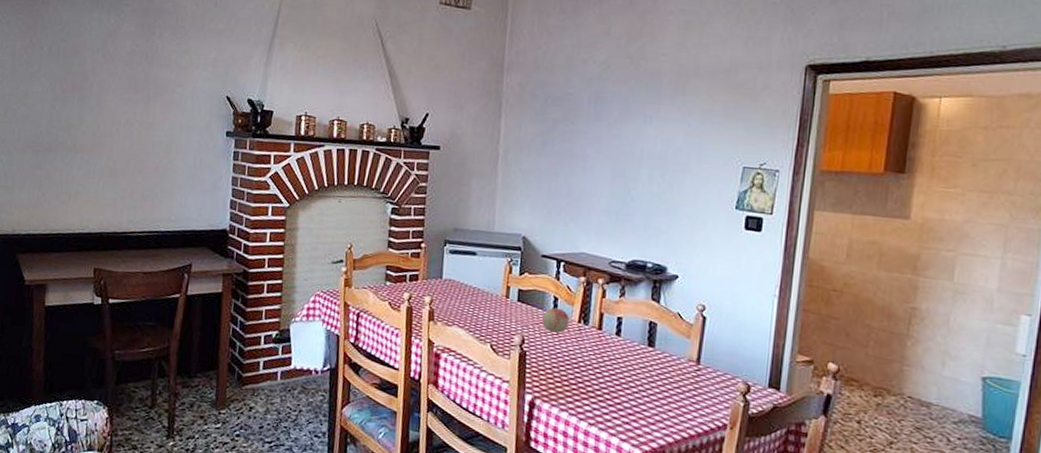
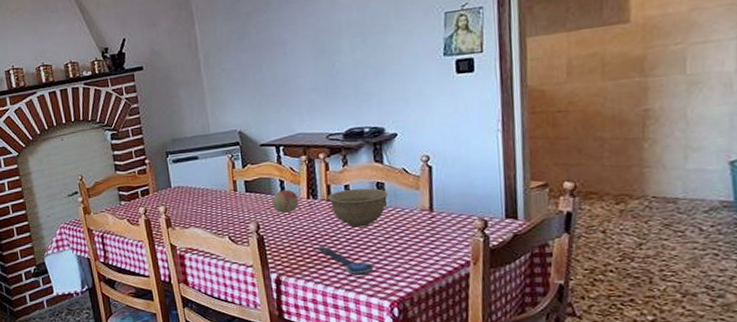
spoon: none [578,375,633,418] -> present [317,245,375,276]
bowl: none [599,321,659,365] -> present [328,188,389,228]

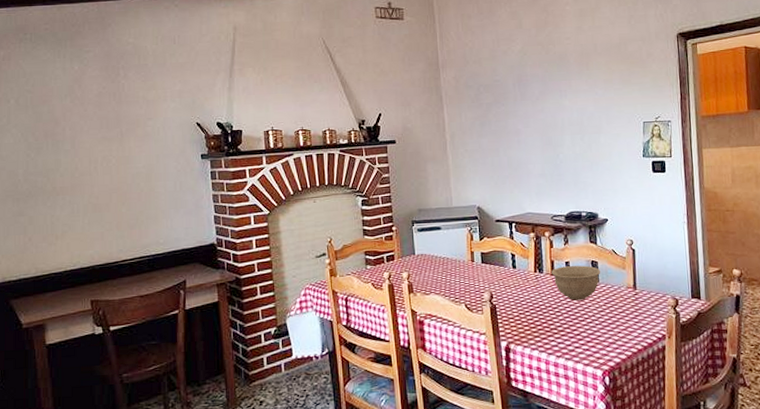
fruit: present [272,189,299,213] -> none [504,263,527,284]
spoon: present [317,245,375,276] -> none [542,316,590,346]

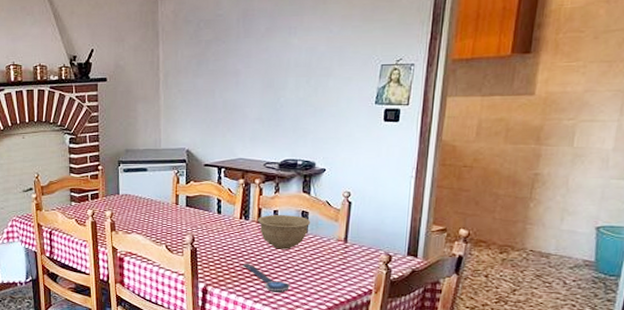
spoon: none [542,316,590,346] -> present [242,263,291,294]

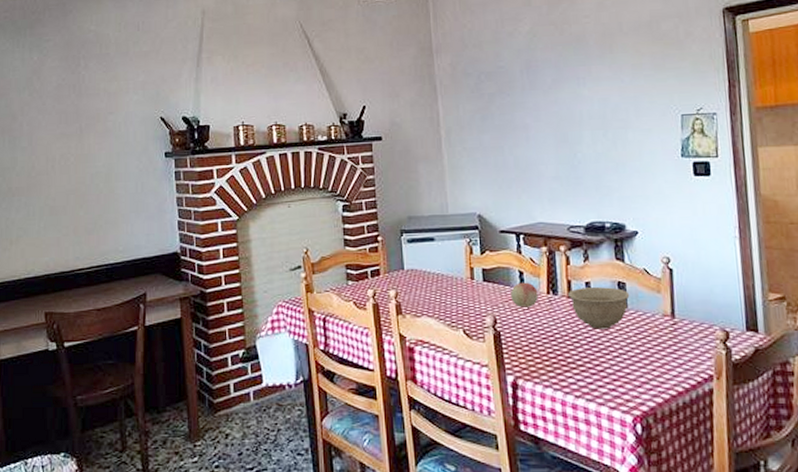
fruit: none [209,208,232,229] -> present [511,282,538,308]
spoon: present [242,263,291,294] -> none [556,347,617,385]

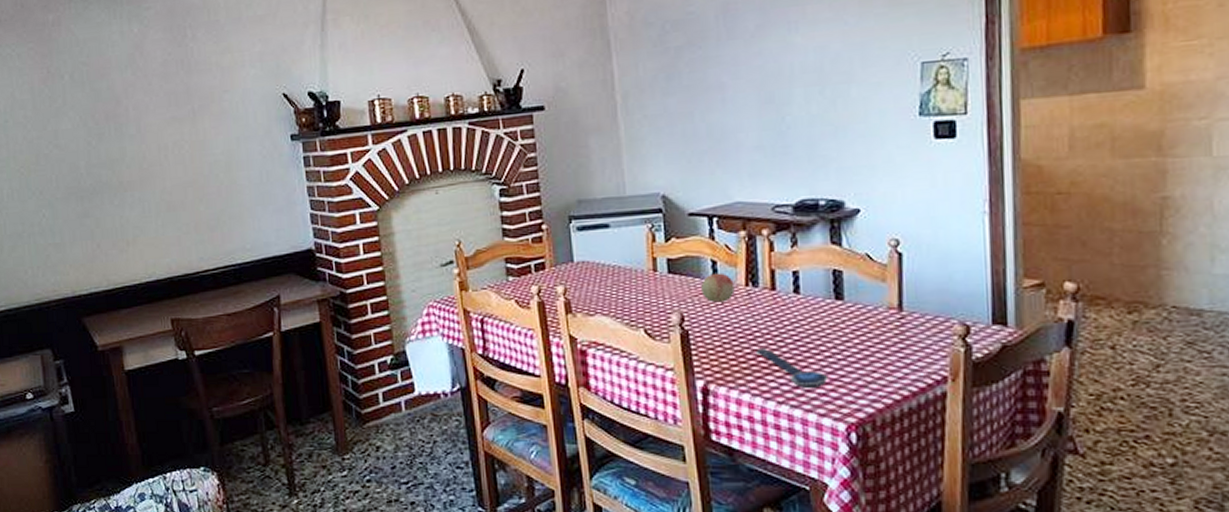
spoon: none [556,347,617,385] -> present [756,347,829,389]
bowl: present [568,287,630,329] -> none [771,276,848,326]

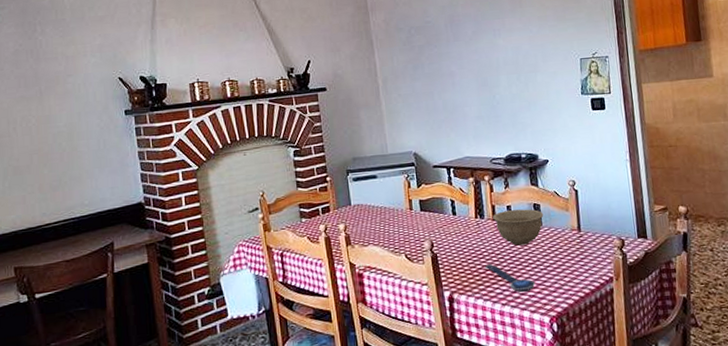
fruit: present [701,272,735,302] -> none [444,209,468,231]
bowl: none [771,276,848,326] -> present [493,209,544,246]

